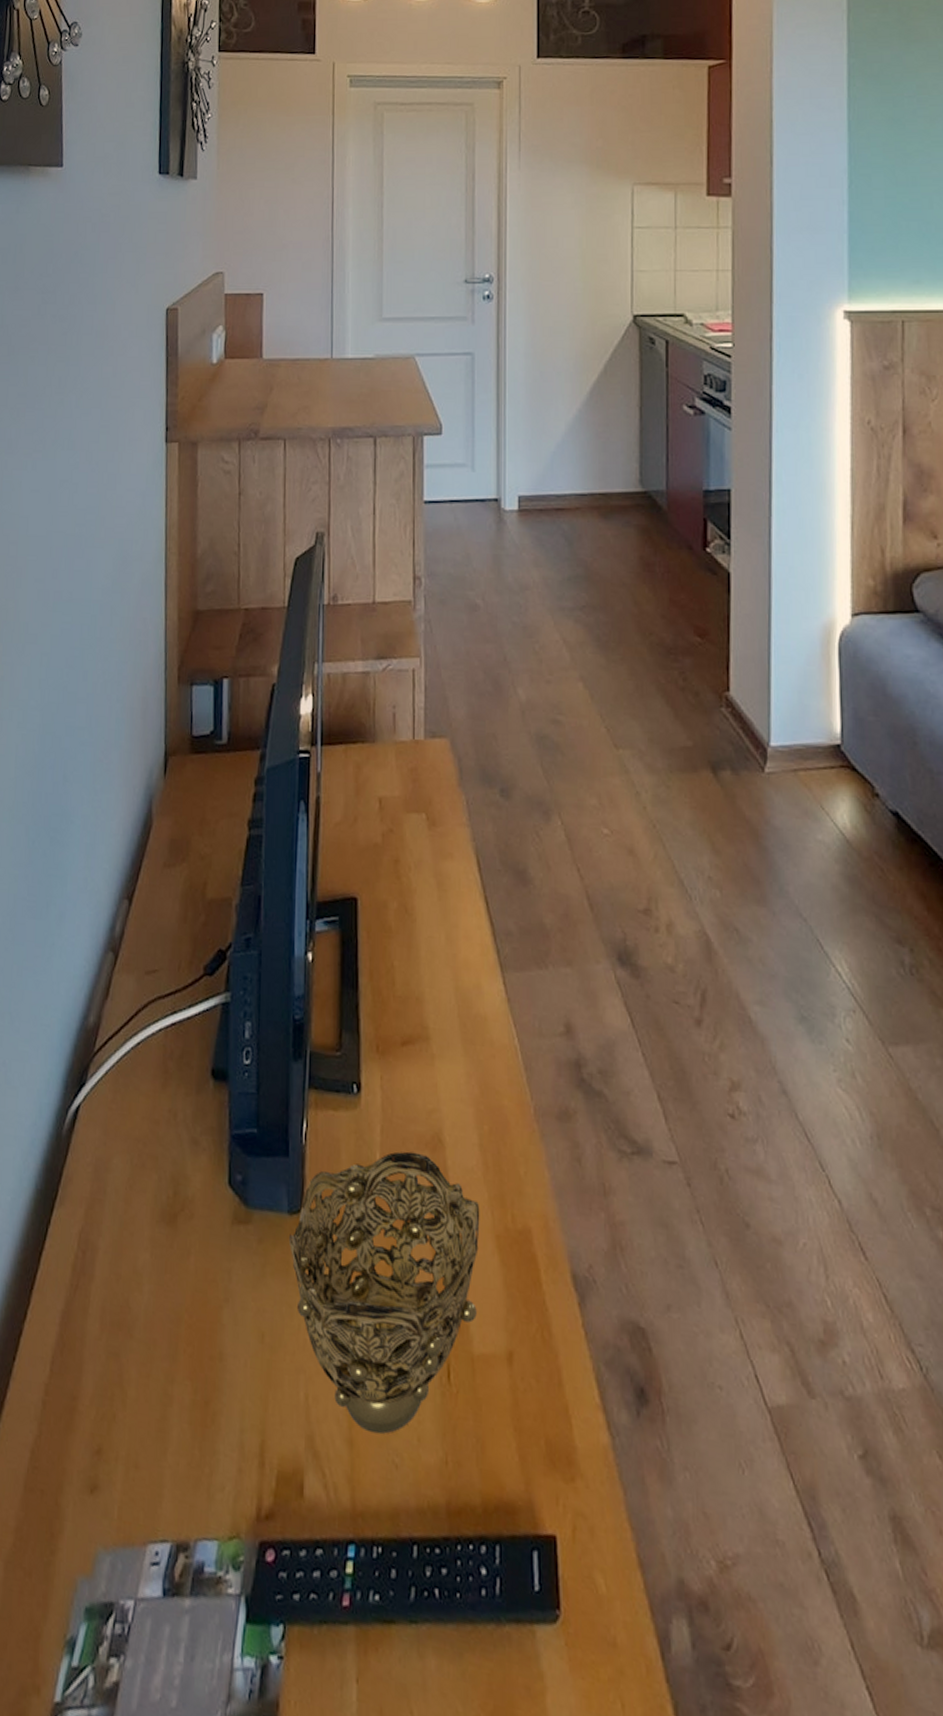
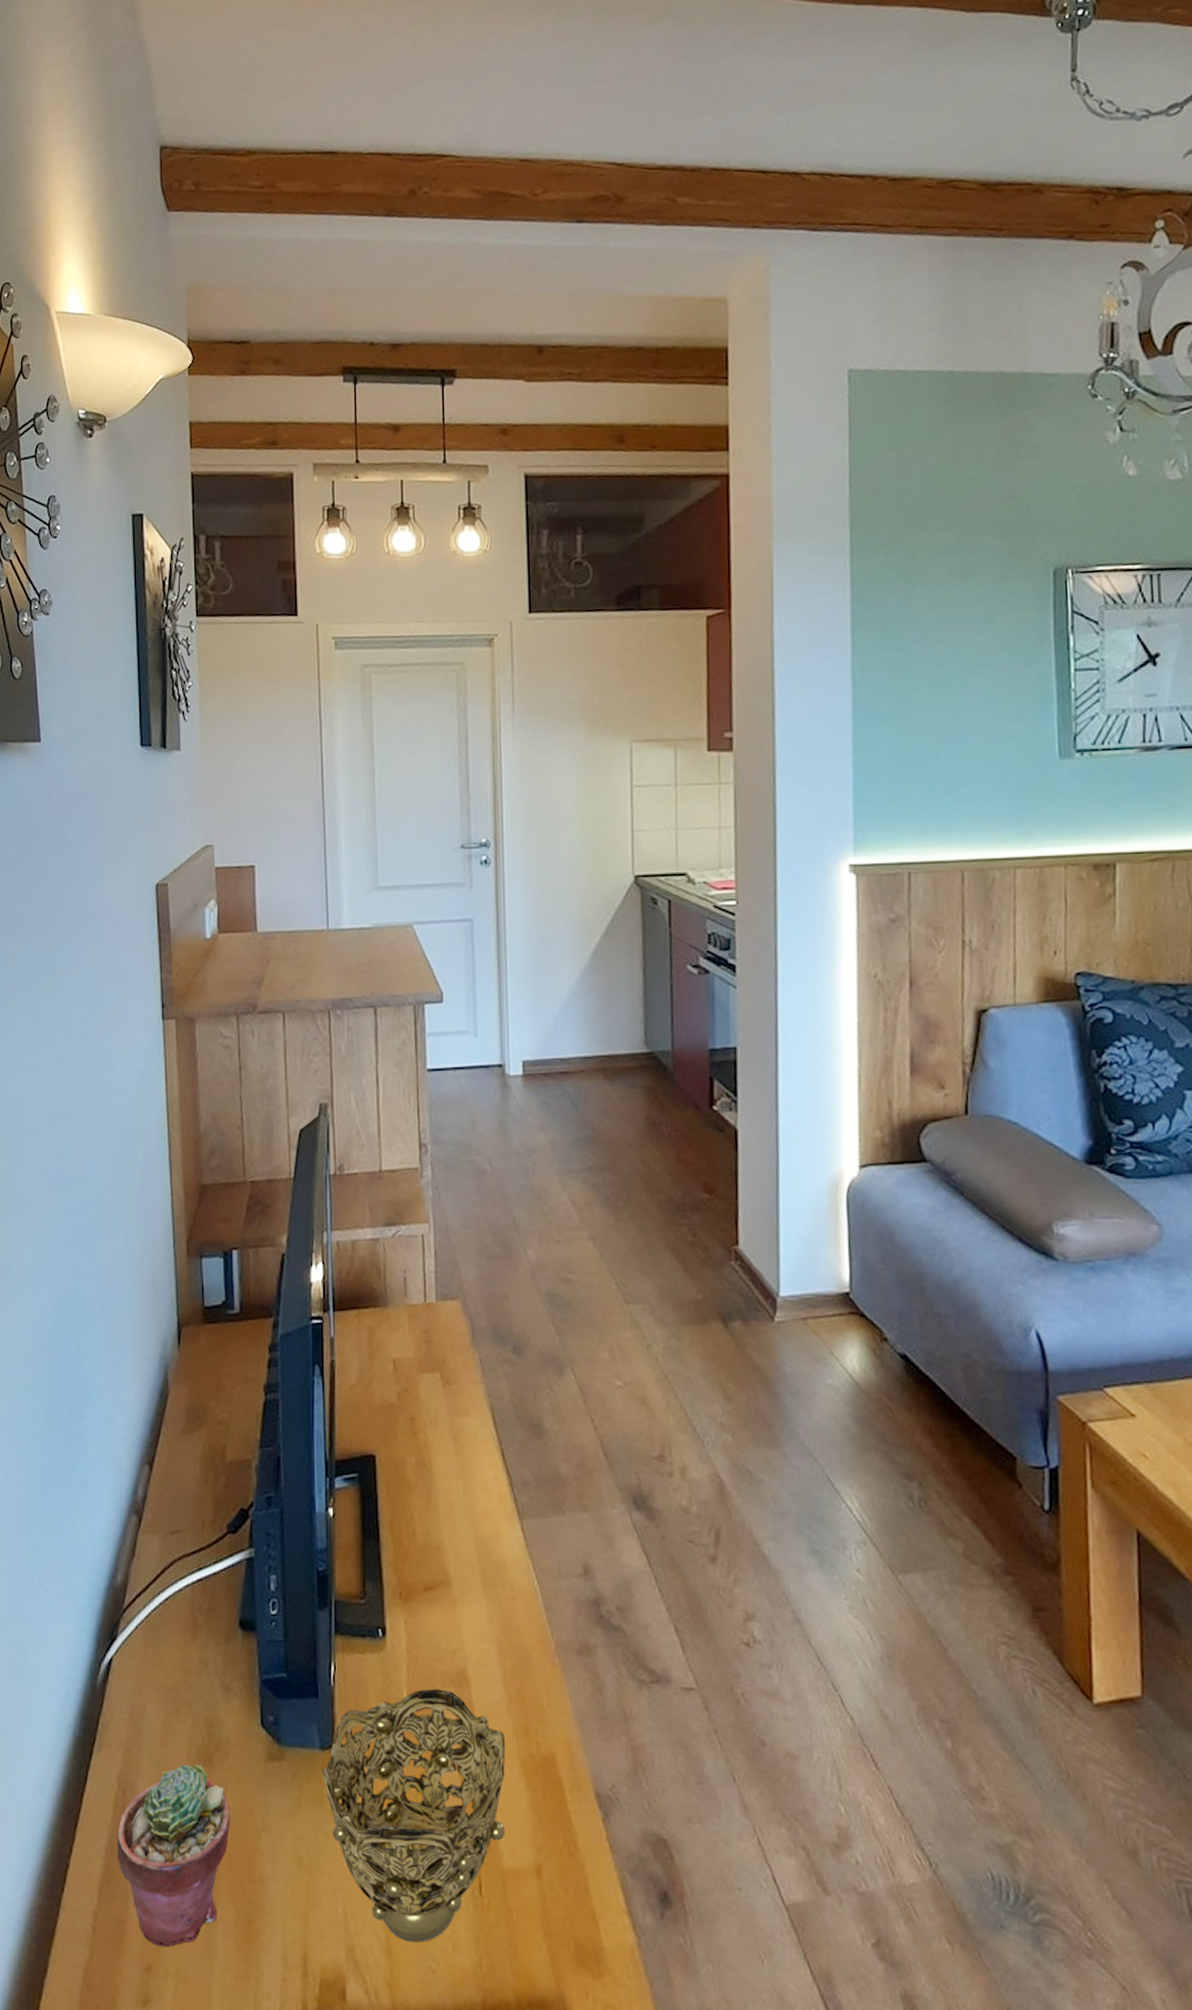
potted succulent: none [72,1224,193,1428] -> present [116,1764,231,1948]

